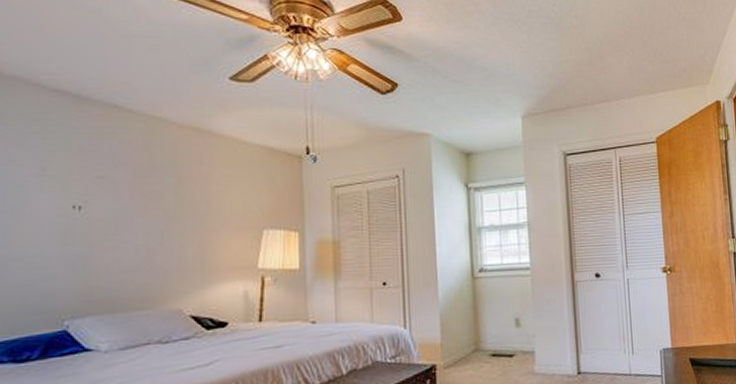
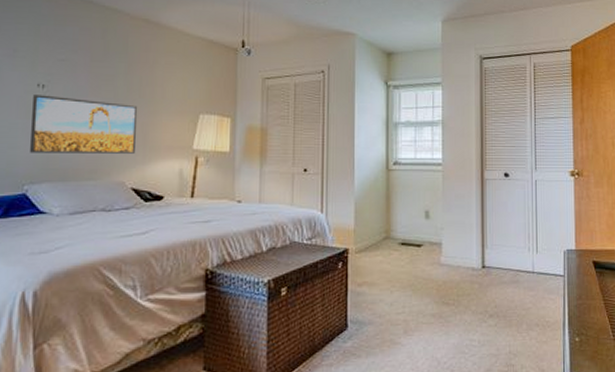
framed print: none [69,217,193,284] -> present [30,94,138,154]

